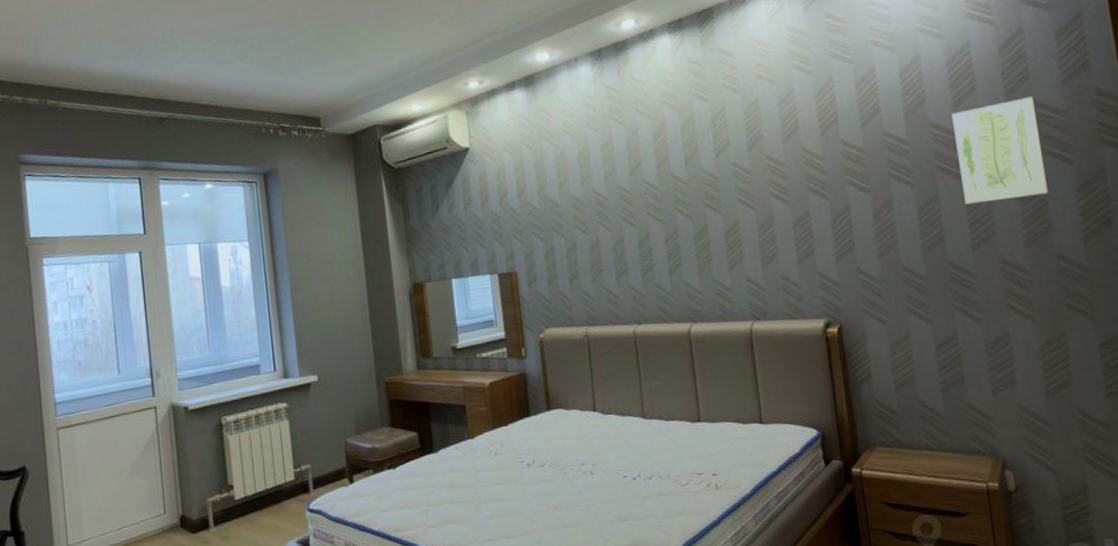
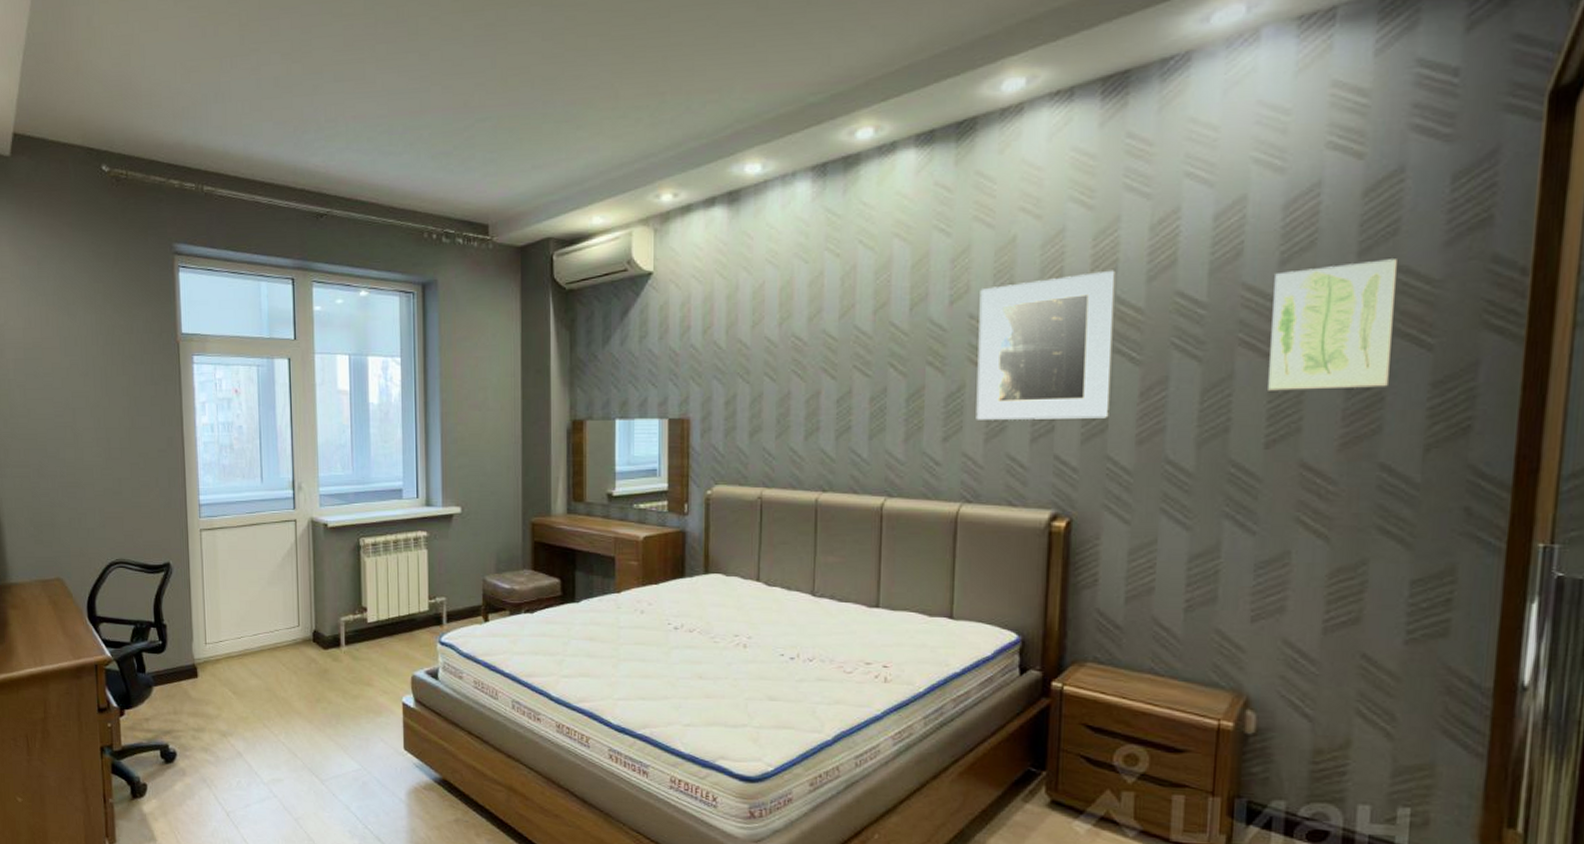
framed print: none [737,119,854,249] -> present [976,270,1115,420]

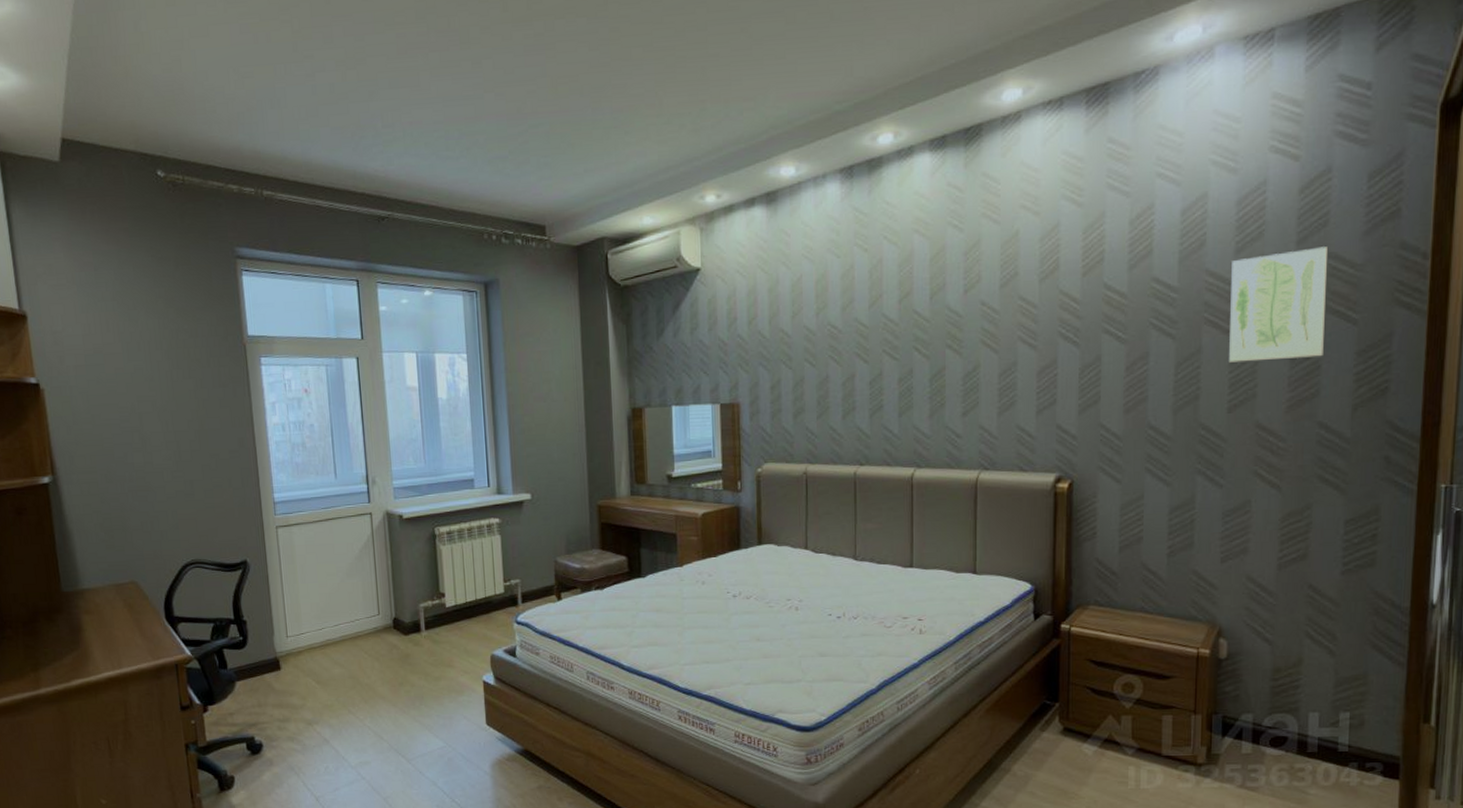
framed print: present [976,270,1115,420] -> none [990,260,1102,396]

